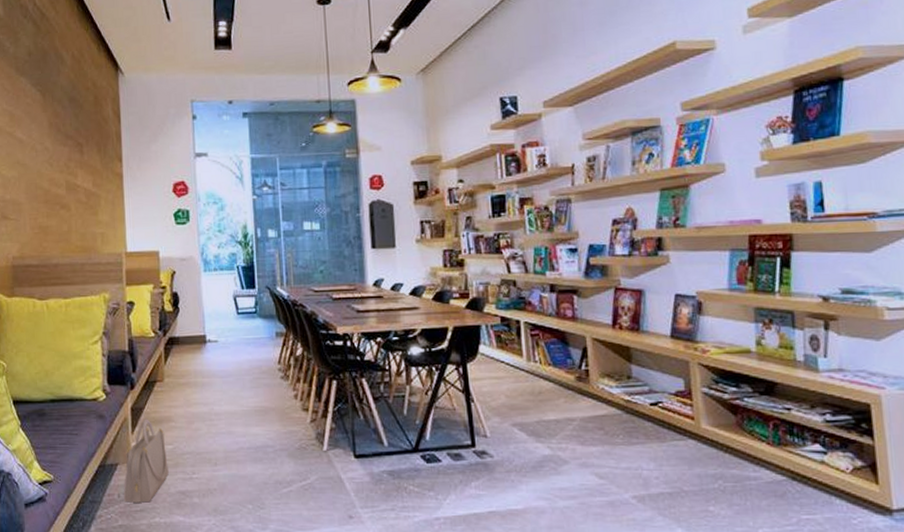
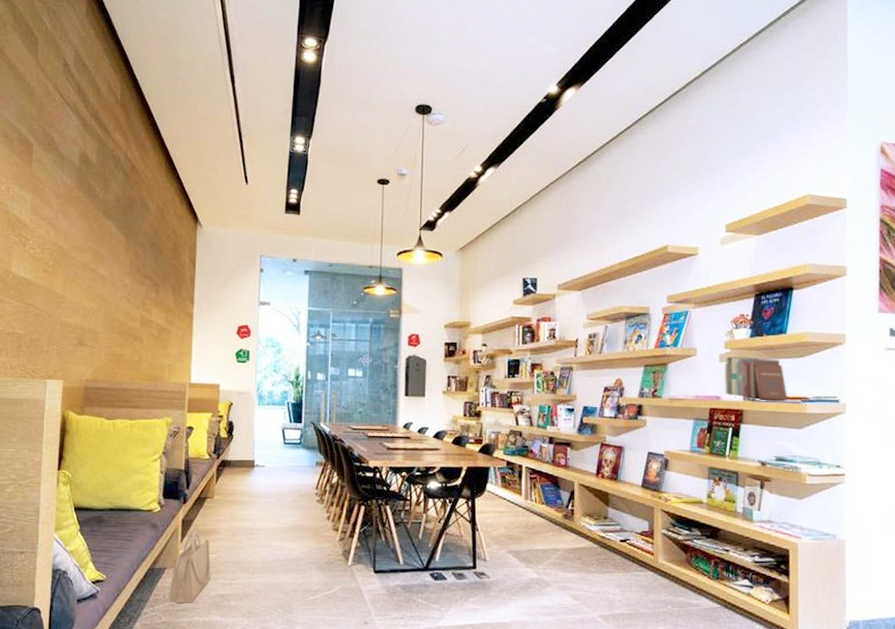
books: none [762,168,849,220] -> present [724,356,787,401]

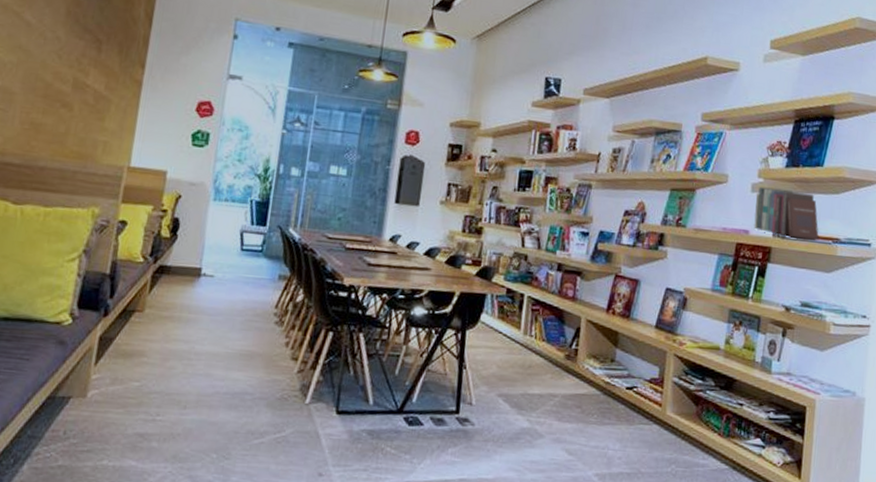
handbag: present [168,530,211,603] -> none [69,350,133,443]

